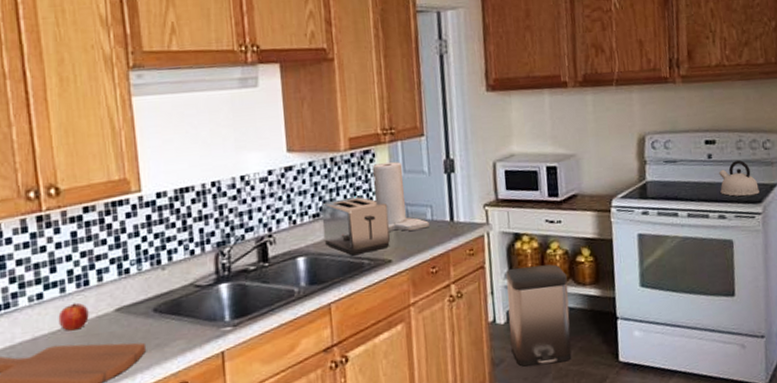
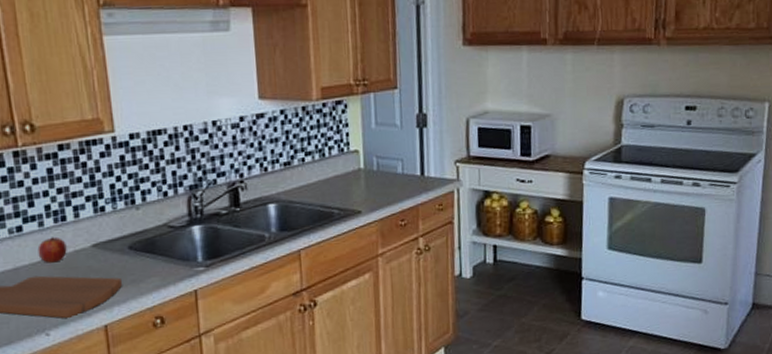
toaster: present [321,197,390,256] -> none [292,147,361,205]
paper towel: present [373,162,429,232] -> none [345,114,400,183]
pedal bin: present [506,264,571,367] -> none [474,223,535,320]
kettle: present [719,160,760,197] -> none [697,128,737,165]

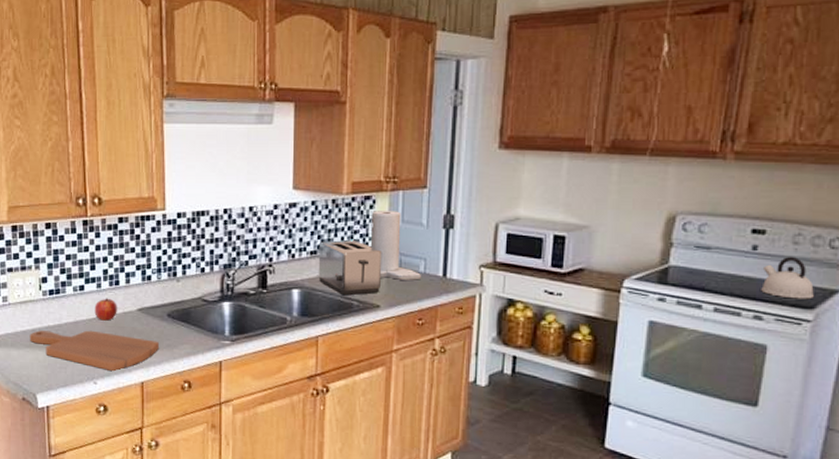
toaster: none [292,147,361,205] -> present [318,240,382,296]
paper towel: none [345,114,400,183] -> present [372,211,421,280]
kettle: none [697,128,737,165] -> present [761,257,814,300]

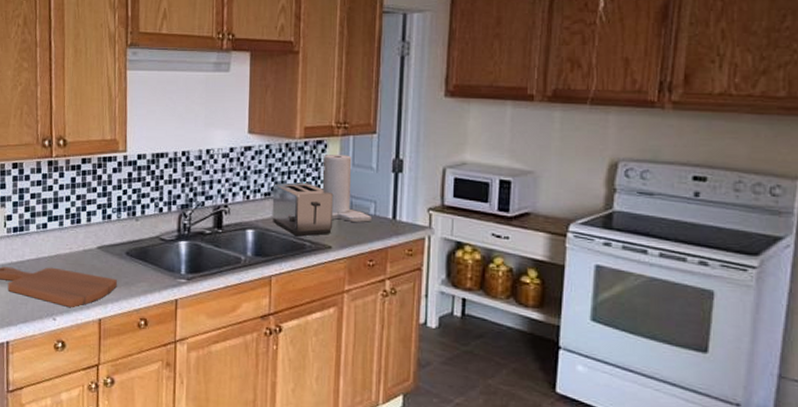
fruit: present [94,298,117,321] -> none [56,236,78,258]
kettle: present [761,257,814,300] -> none [705,204,758,246]

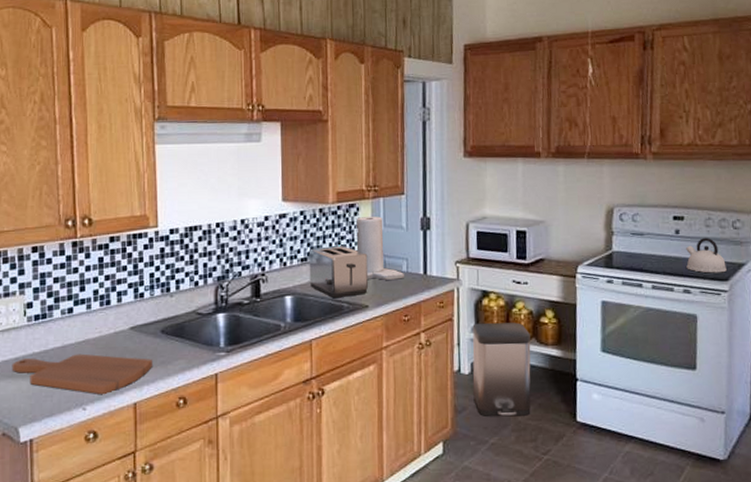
pedal bin: none [439,275,508,380] -> present [472,322,531,417]
kettle: none [705,204,758,246] -> present [686,238,727,273]

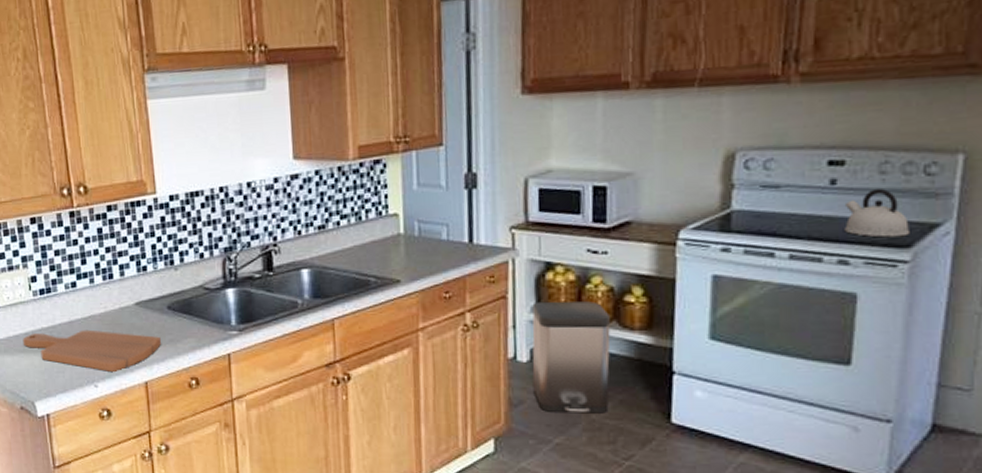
toaster: present [308,246,369,299] -> none [327,210,400,272]
paper towel: present [357,216,404,280] -> none [383,174,444,250]

